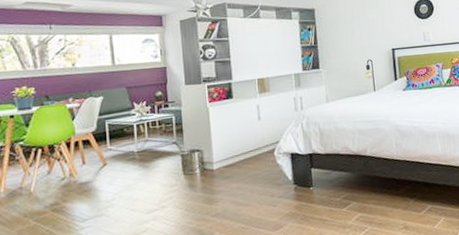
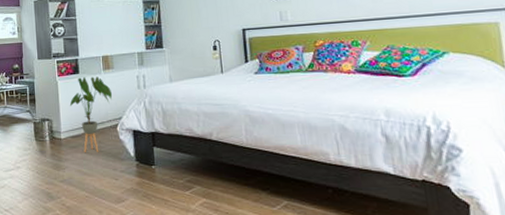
house plant: none [222,100,269,182] -> present [69,76,113,152]

